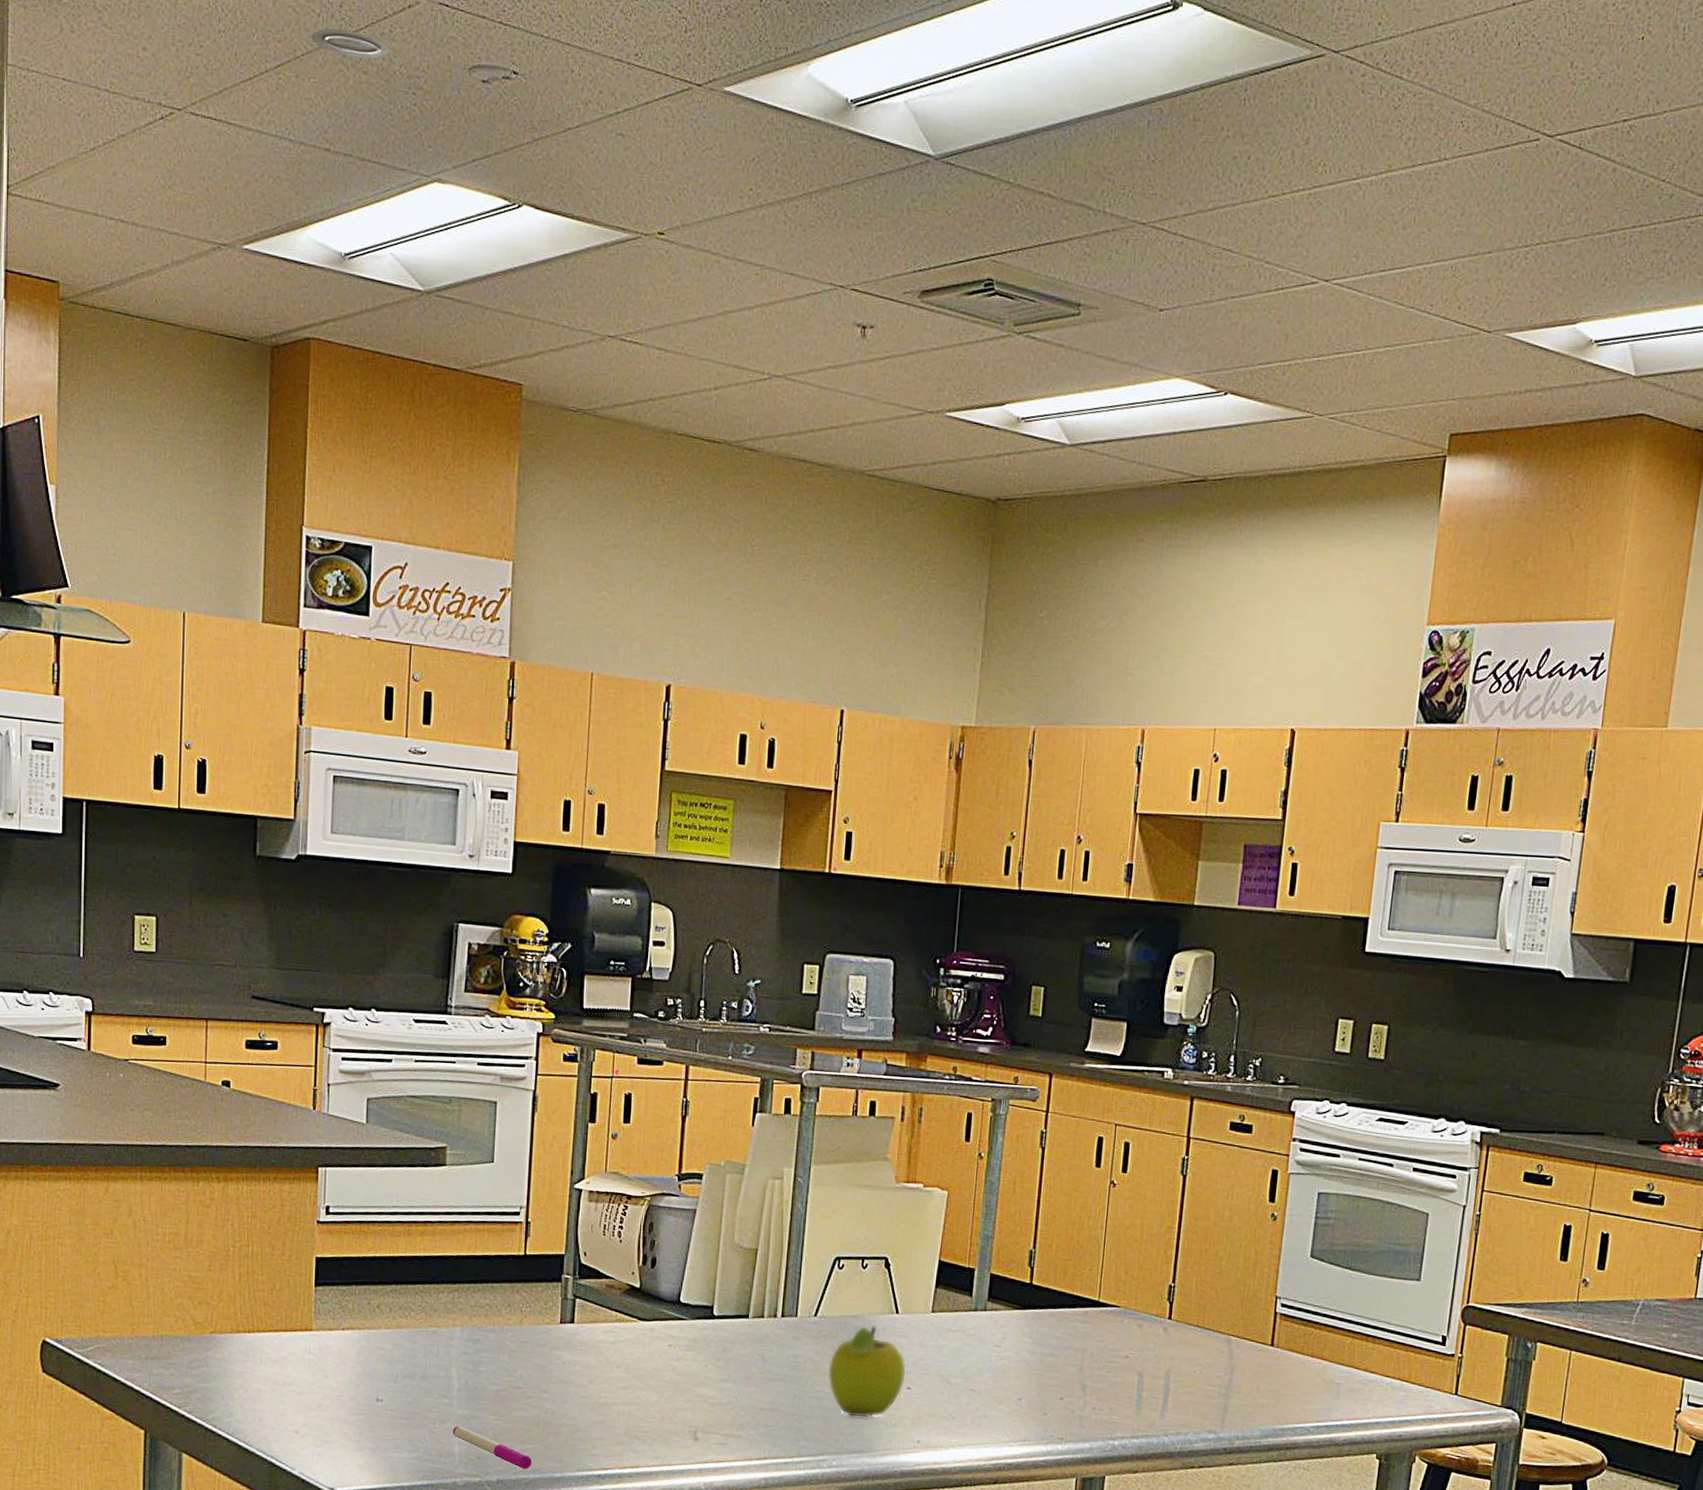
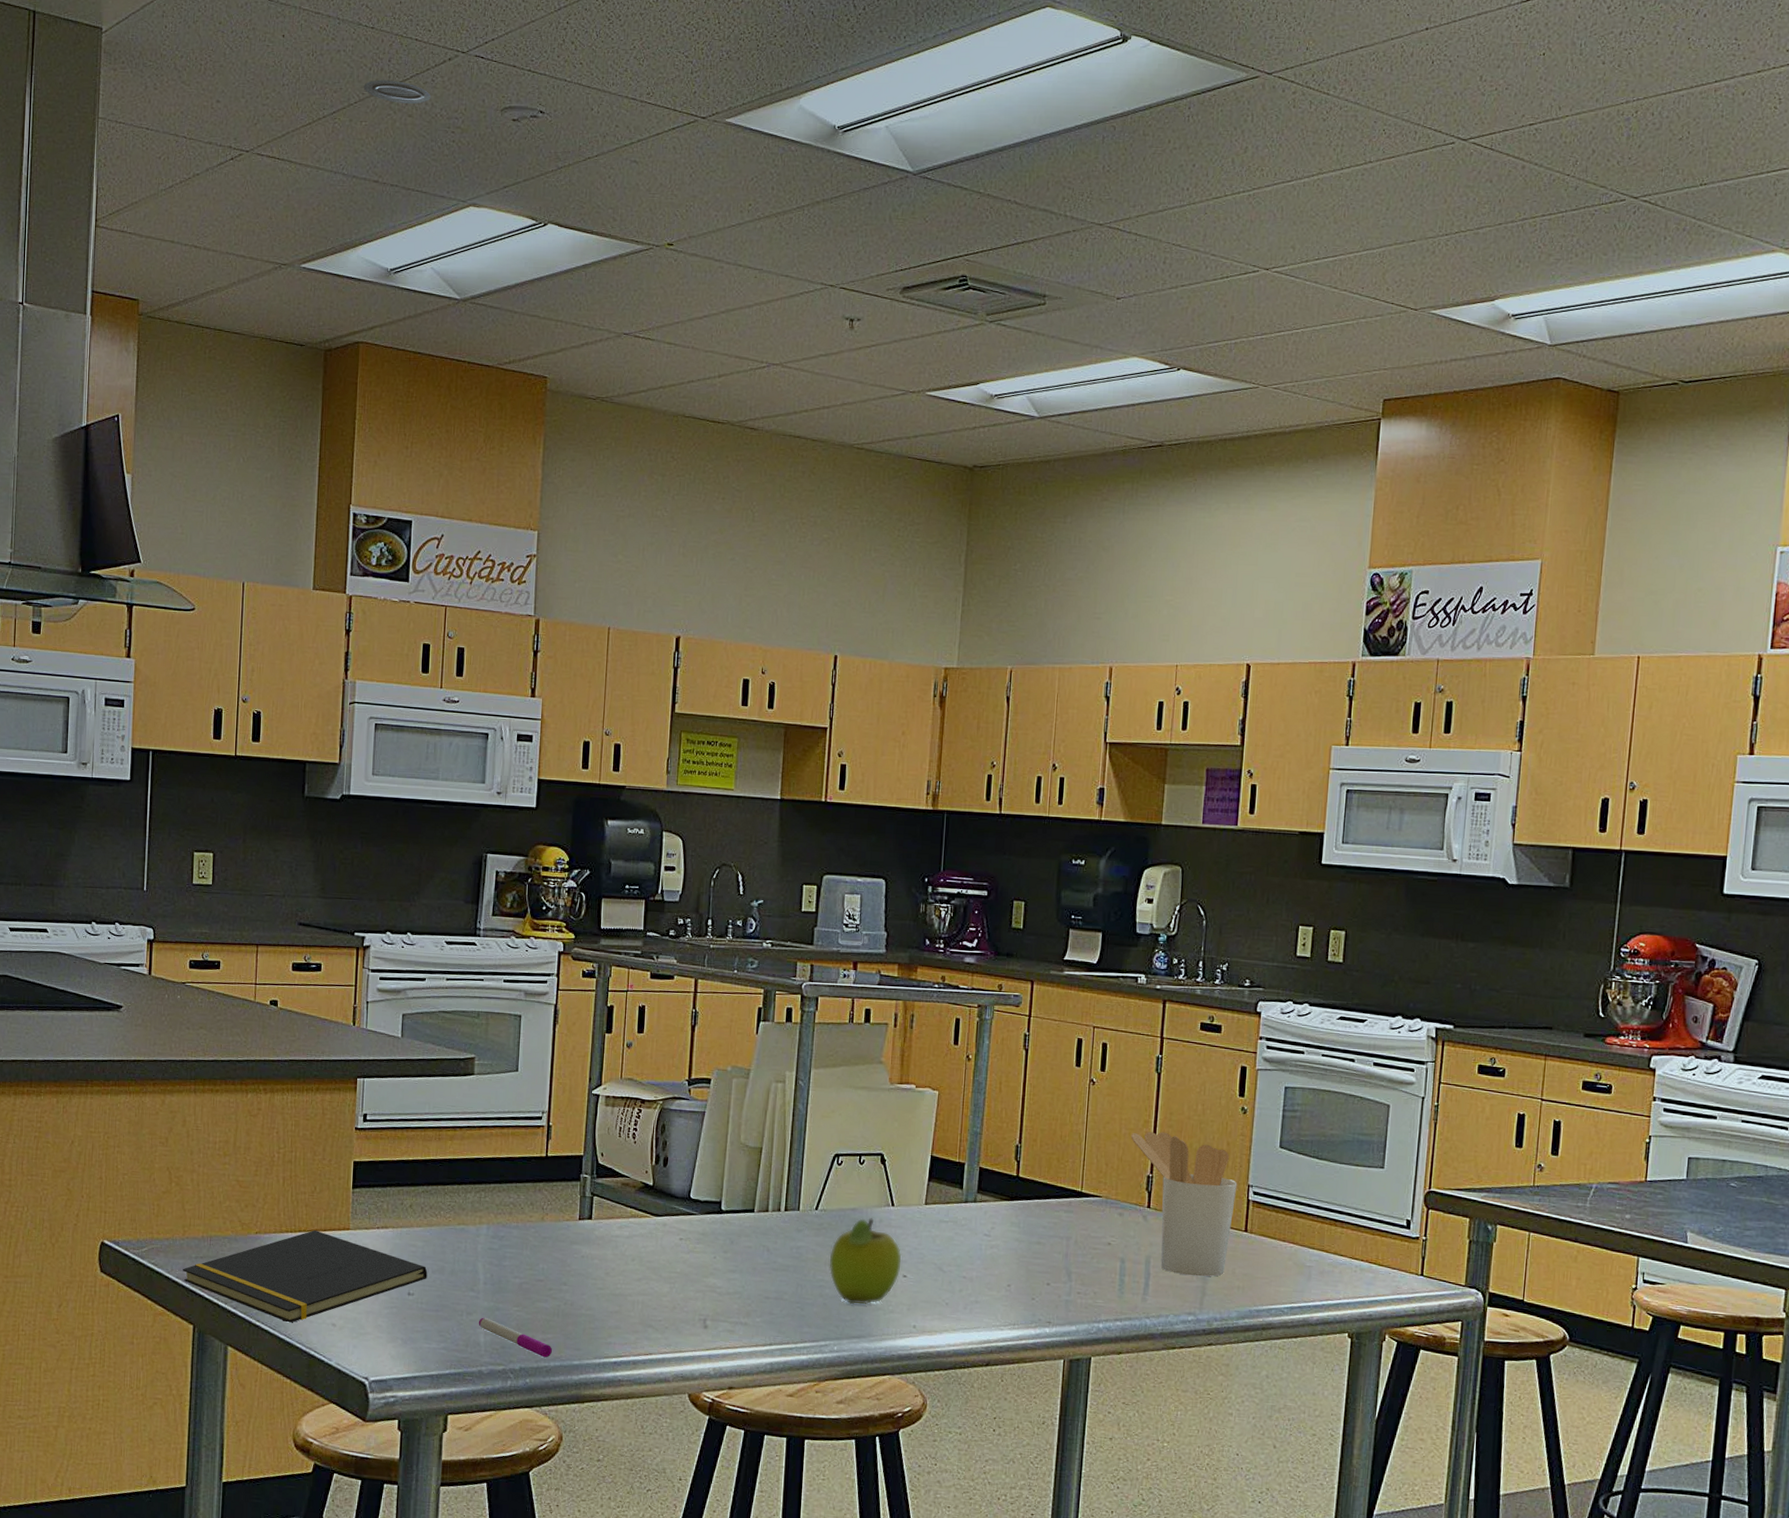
notepad: none [131,1331,397,1429] -> present [182,1230,428,1323]
utensil holder: none [1152,1238,1265,1393] -> present [1131,1131,1238,1277]

